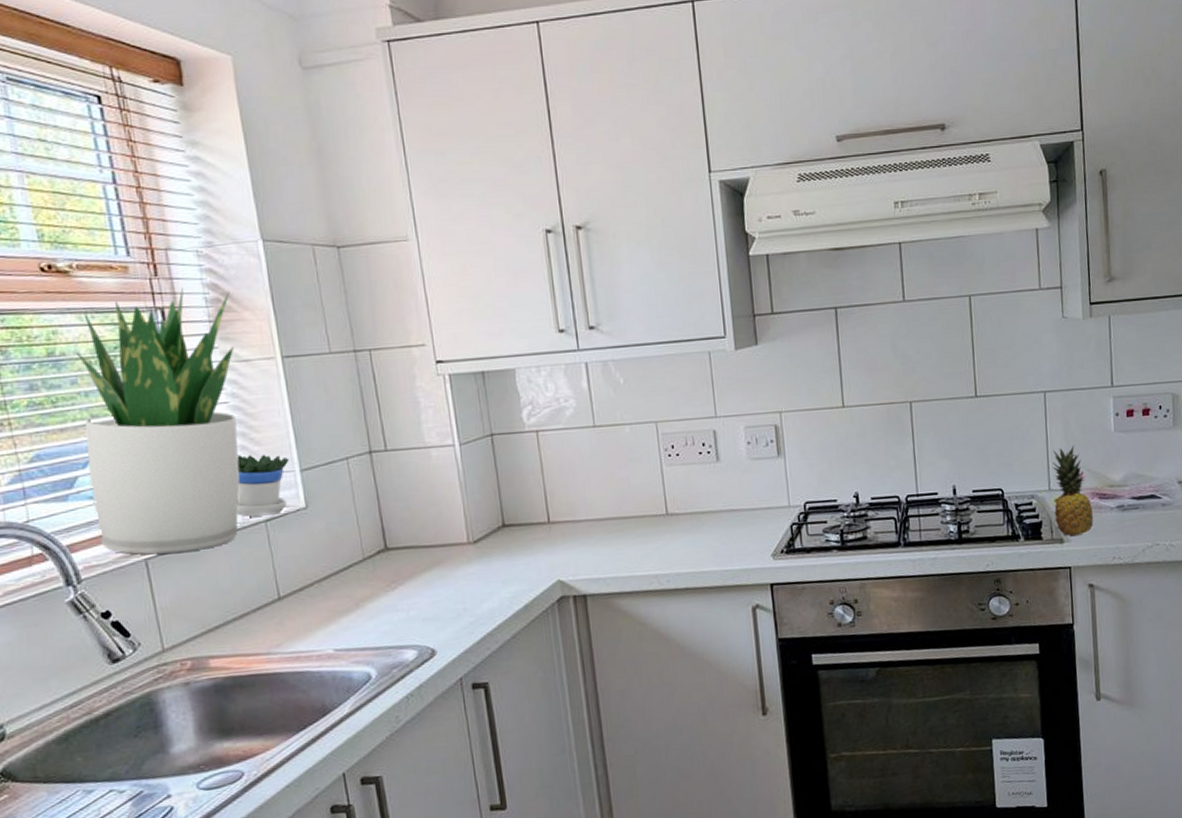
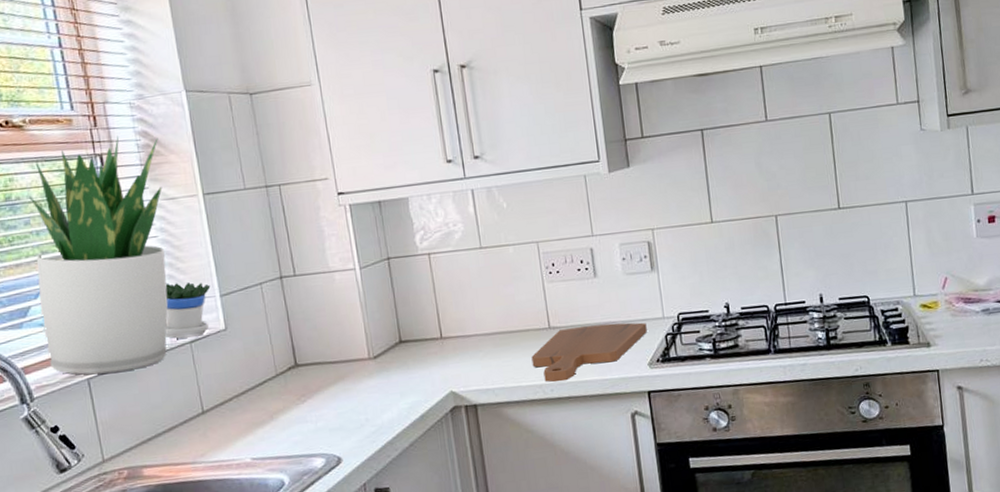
cutting board: none [646,510,772,573] -> present [531,322,647,383]
fruit: present [1053,444,1094,536] -> none [916,251,960,340]

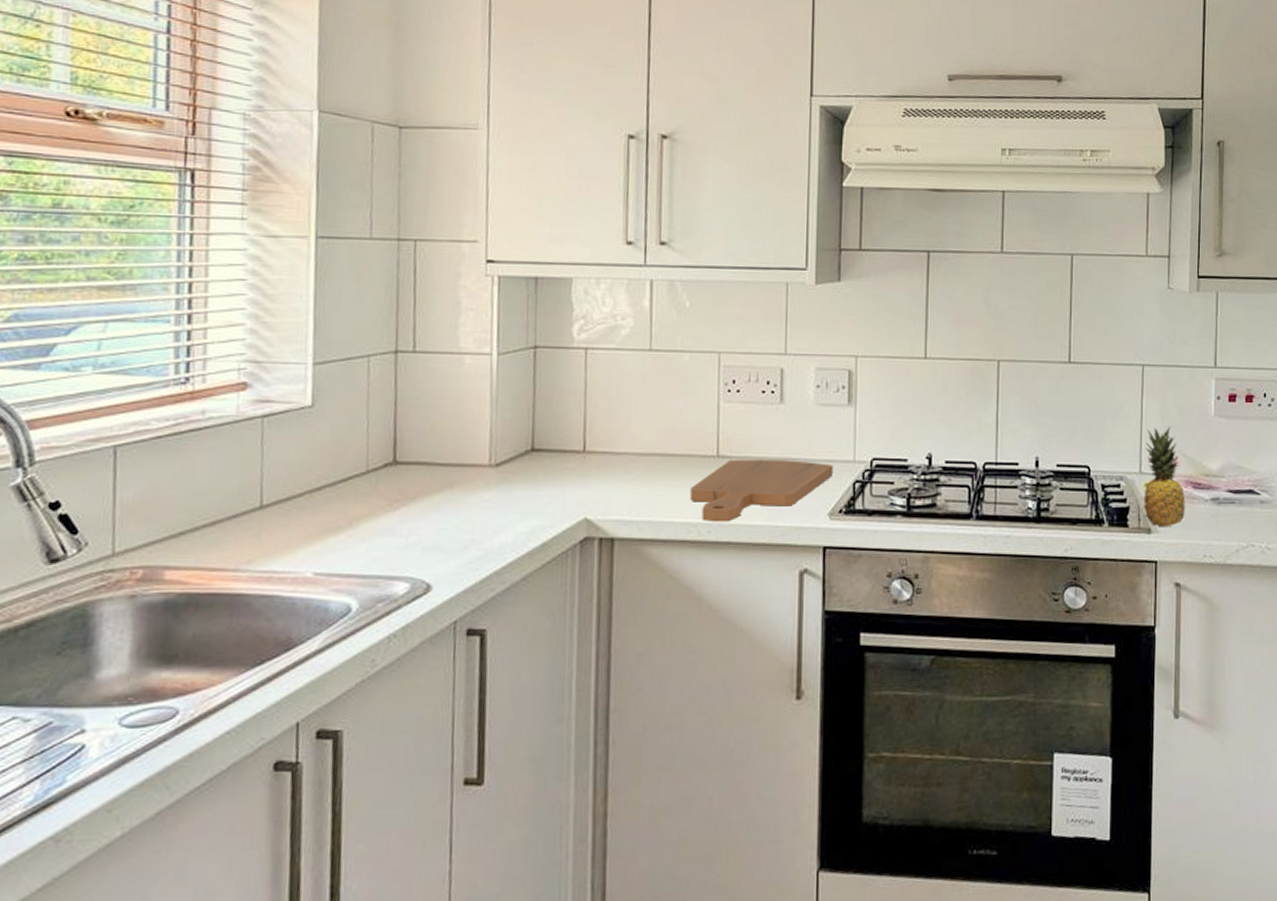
planter: present [29,135,168,375] -> none [66,150,272,442]
flowerpot: present [165,282,211,339] -> none [231,338,303,412]
fruit: none [916,251,960,340] -> present [1144,425,1185,527]

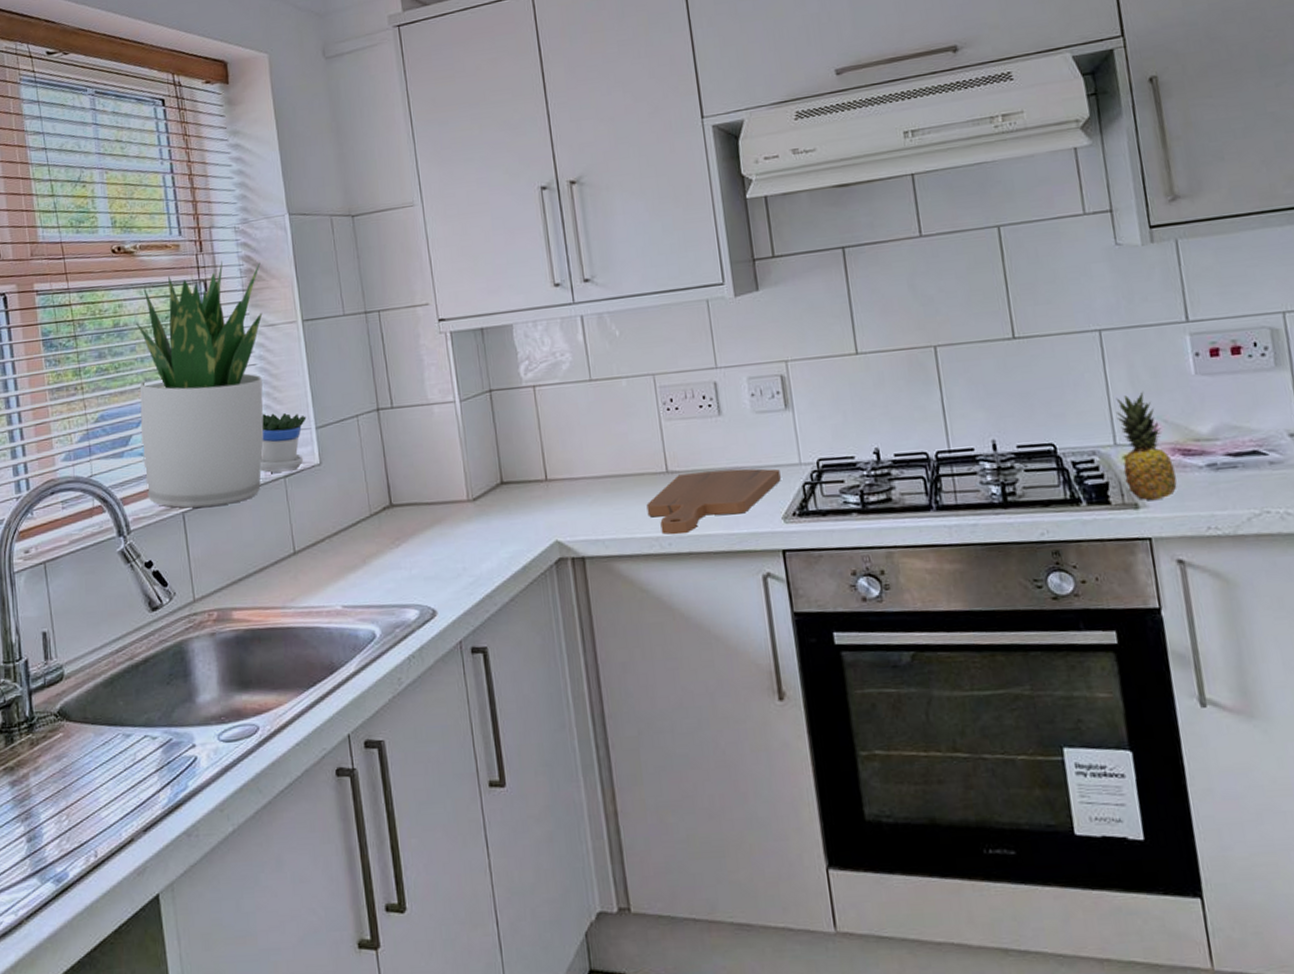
planter: none [66,150,272,442] -> present [136,260,264,508]
flowerpot: none [231,338,303,412] -> present [260,413,307,474]

